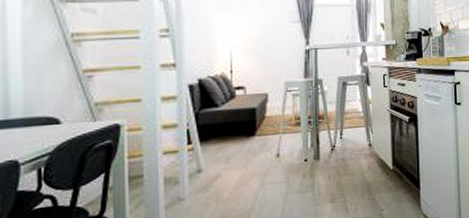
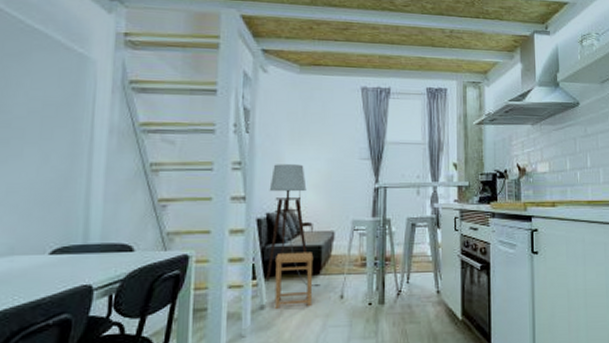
floor lamp: none [199,29,257,148] -> present [266,164,321,287]
side table: none [210,114,250,171] -> present [274,252,314,309]

